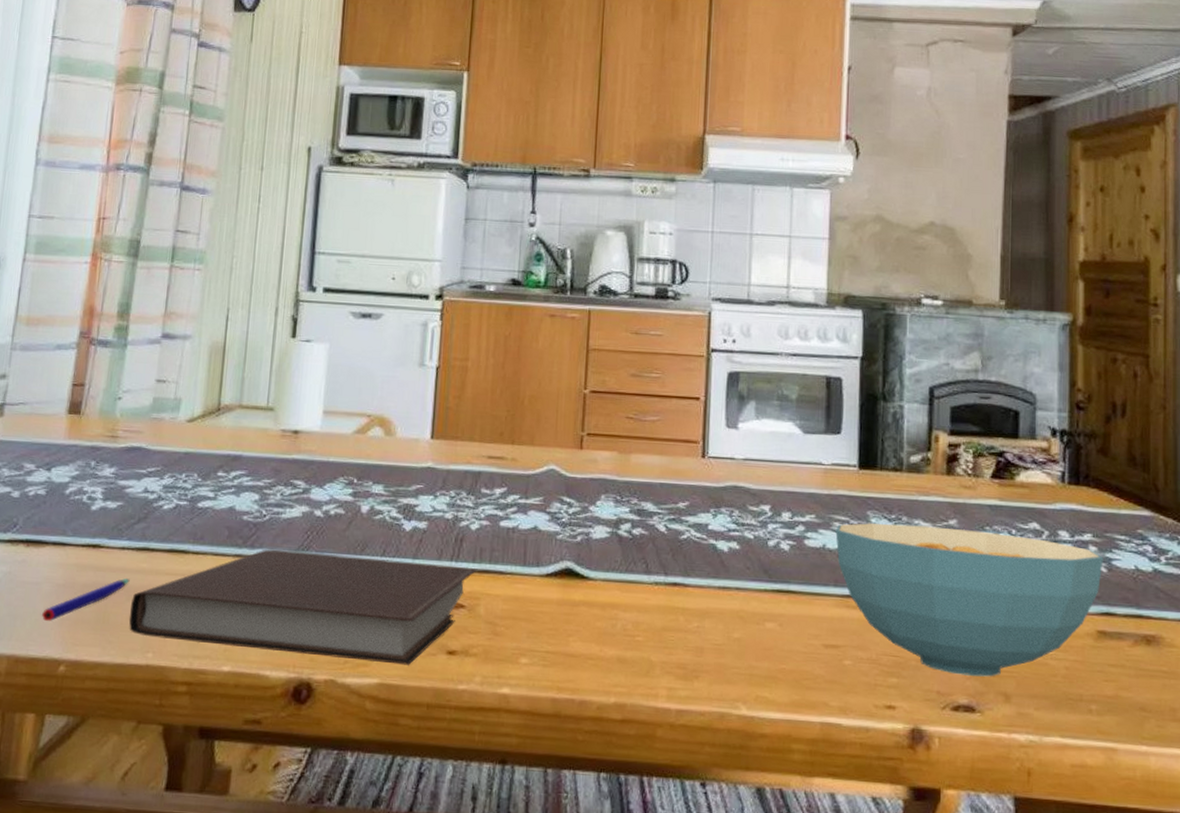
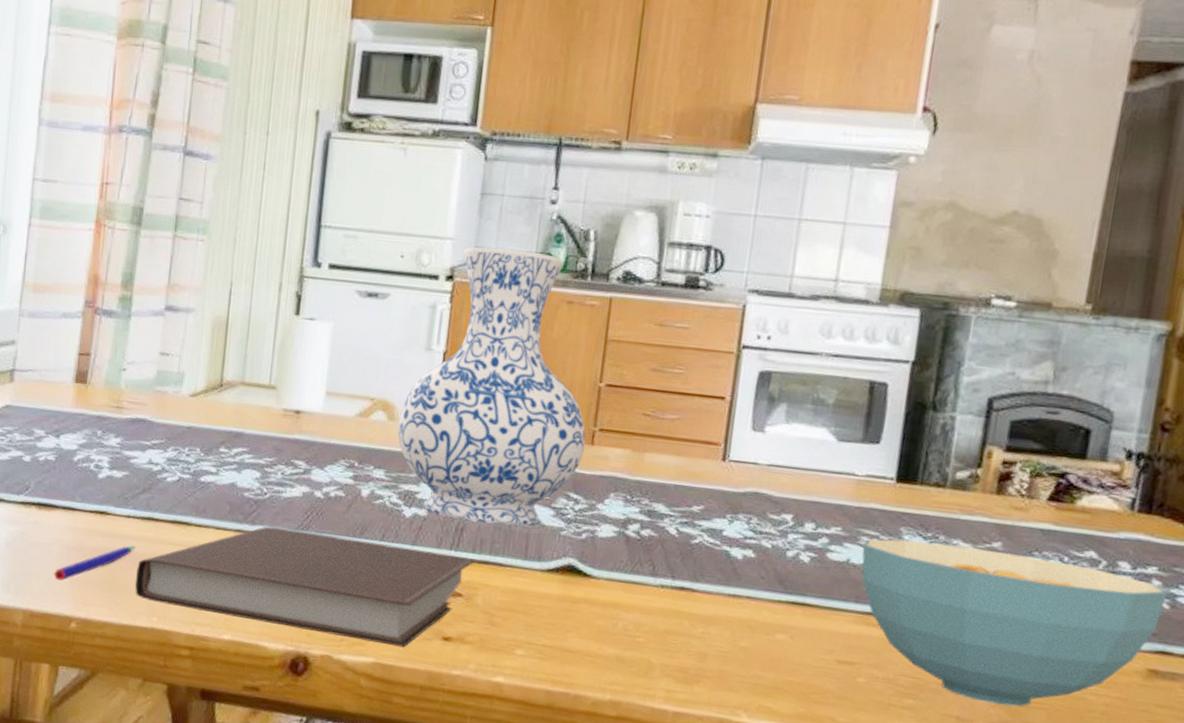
vase: none [395,267,575,533] -> present [397,247,586,526]

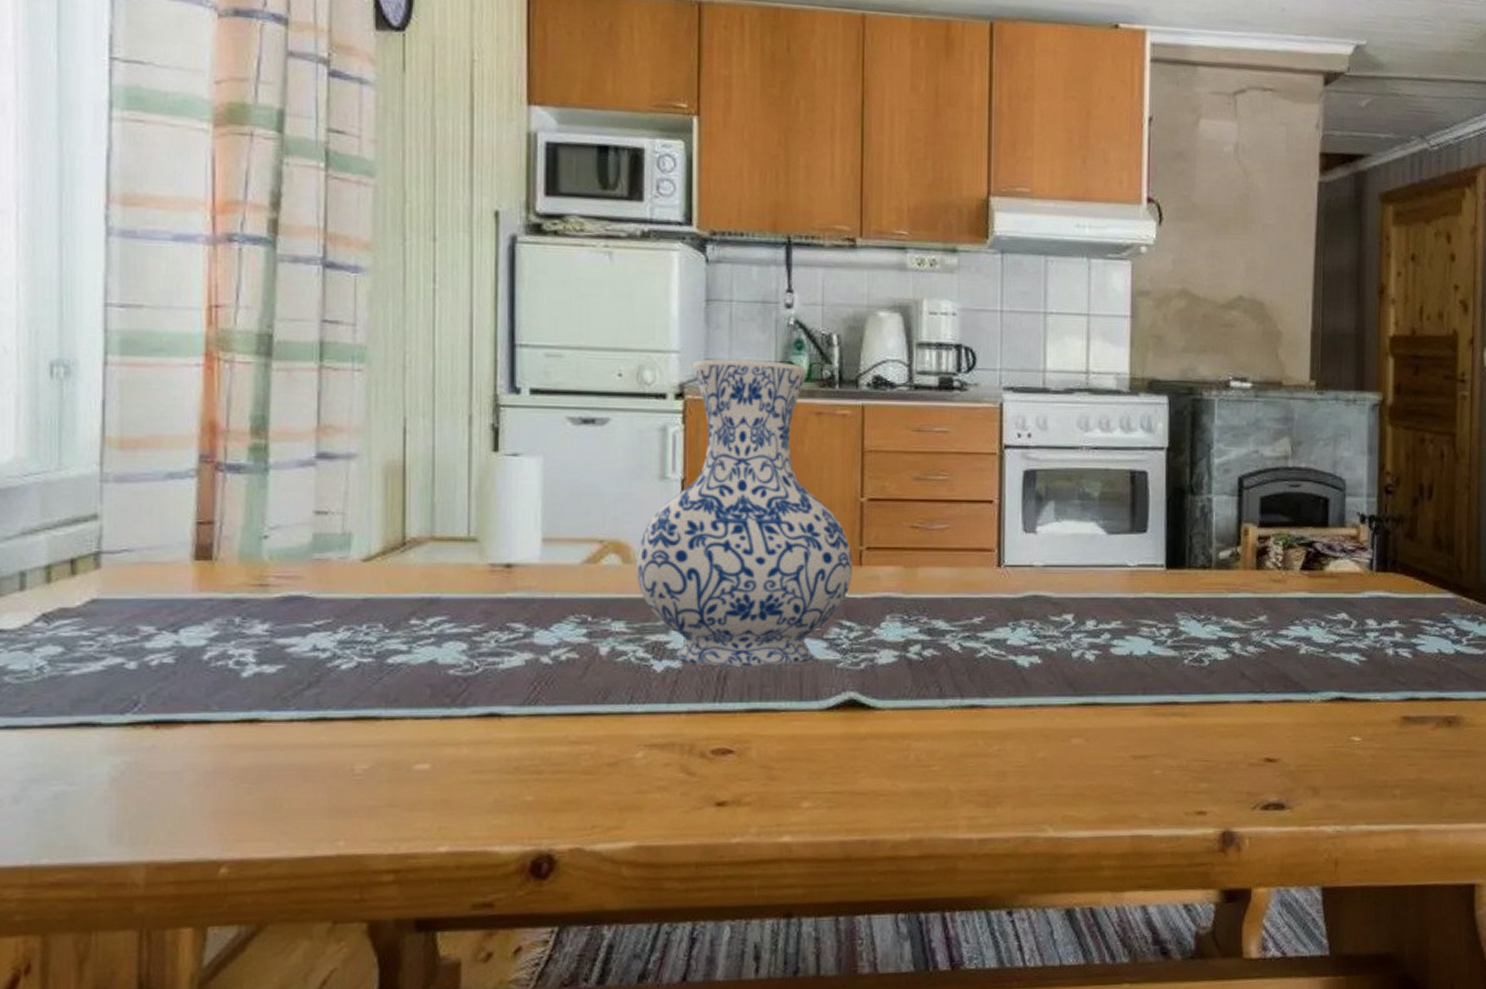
pen: present [53,545,136,581] -> none [186,756,305,818]
notebook: present [134,526,477,648] -> none [308,704,746,824]
cereal bowl: present [861,539,1168,707] -> none [1143,624,1409,773]

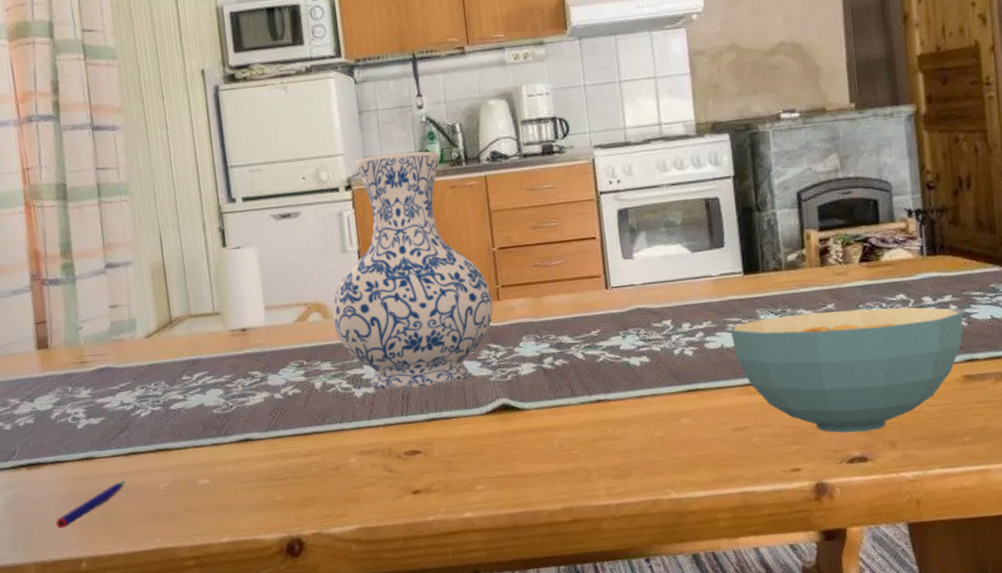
pen: none [186,756,305,818] -> present [55,481,126,529]
cereal bowl: none [1143,624,1409,773] -> present [730,307,964,433]

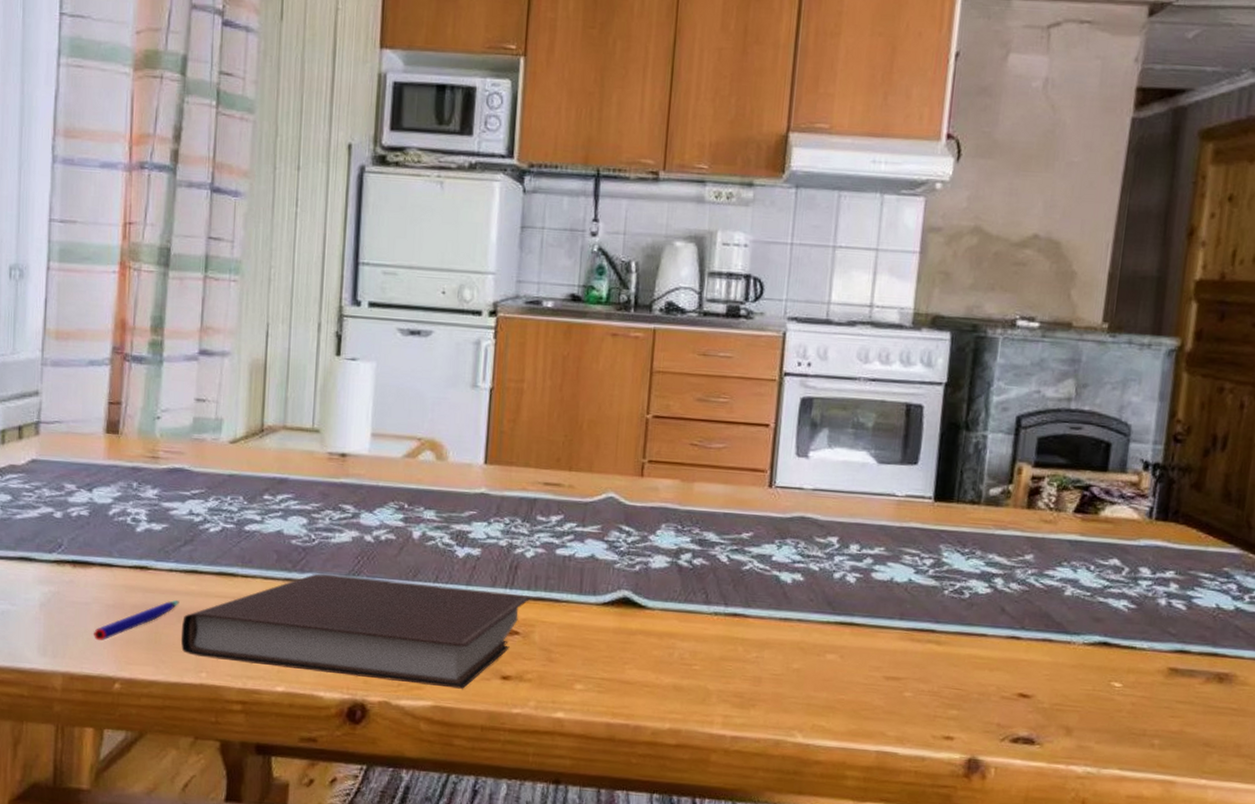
notebook: none [131,418,426,526] -> present [180,573,533,689]
vase: present [332,151,493,389] -> none [446,281,635,561]
cereal bowl: present [730,307,964,433] -> none [904,556,1184,711]

